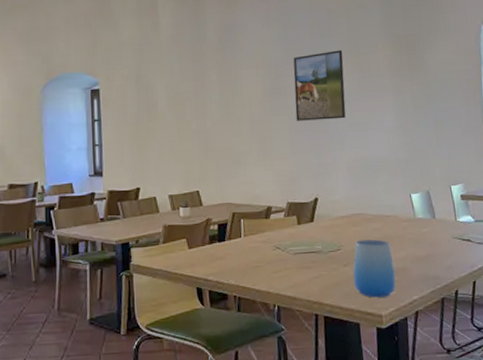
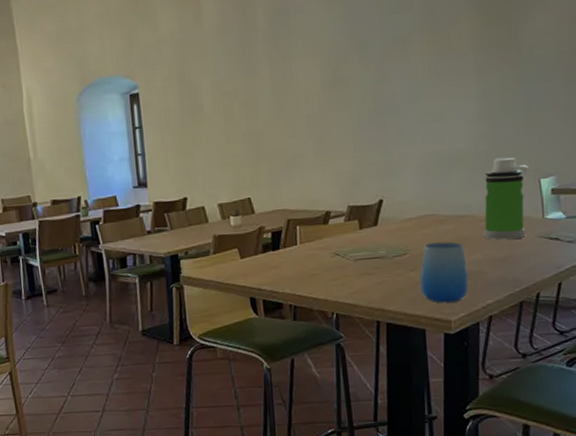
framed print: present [293,50,346,121] -> none [357,27,419,115]
water bottle: none [404,165,442,239] -> present [484,157,530,240]

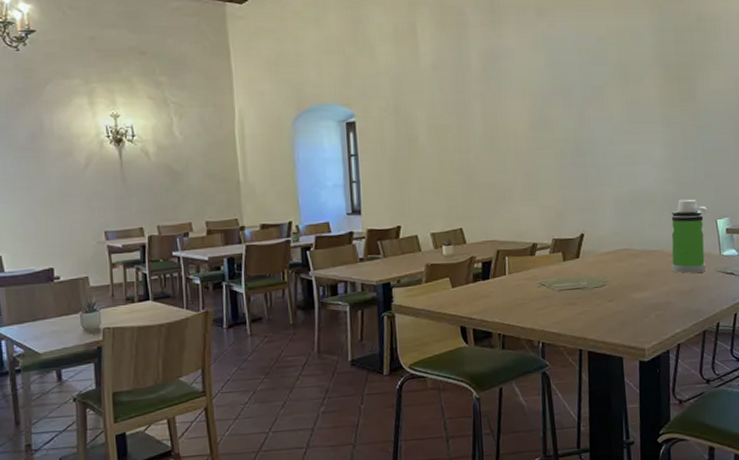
cup: present [420,241,469,303] -> none [617,274,660,332]

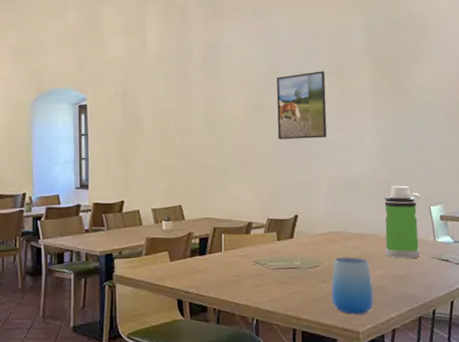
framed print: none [561,79,614,155] -> present [276,71,327,140]
cup: none [617,274,660,332] -> present [331,257,374,315]

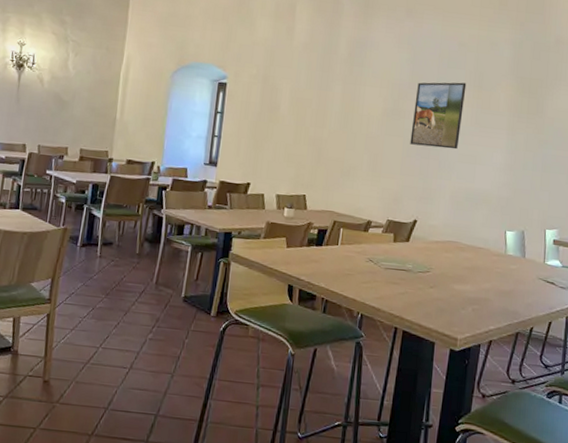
cup: present [331,257,374,315] -> none [436,266,478,323]
water bottle: present [384,185,421,258] -> none [495,204,539,277]

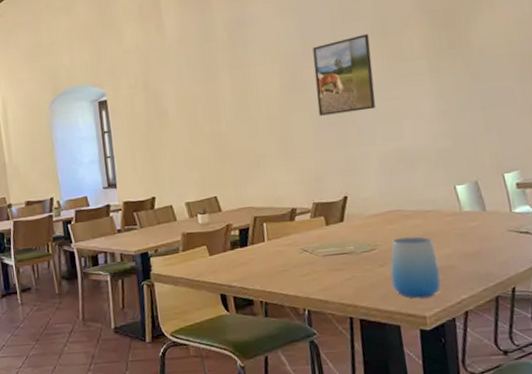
cup: none [436,266,478,323] -> present [390,236,441,299]

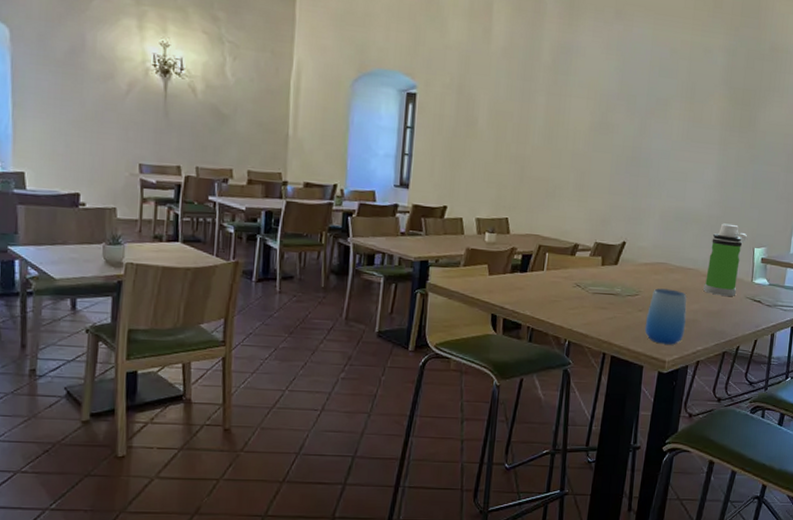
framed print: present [312,34,376,116] -> none [619,93,678,166]
water bottle: none [447,153,495,234] -> present [704,223,748,296]

